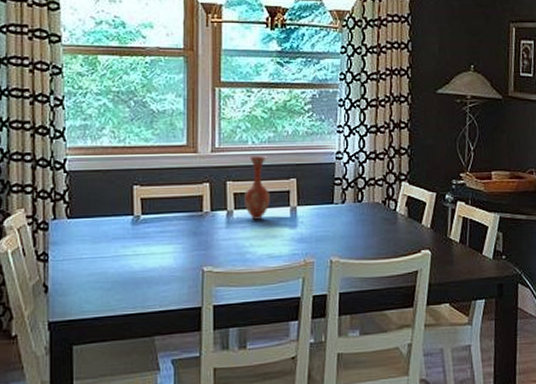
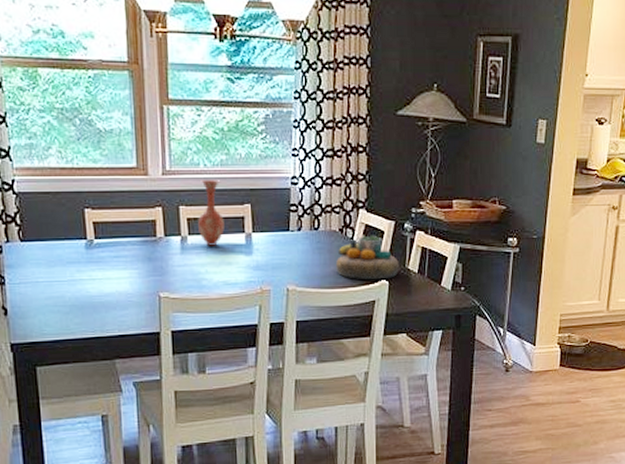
decorative bowl: none [379,205,441,251] -> present [336,234,399,280]

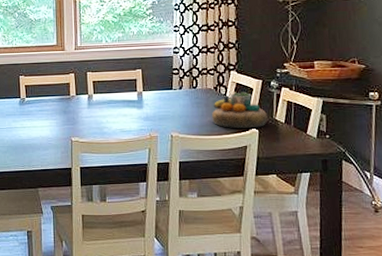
vase: present [198,180,224,246] -> none [101,52,121,102]

